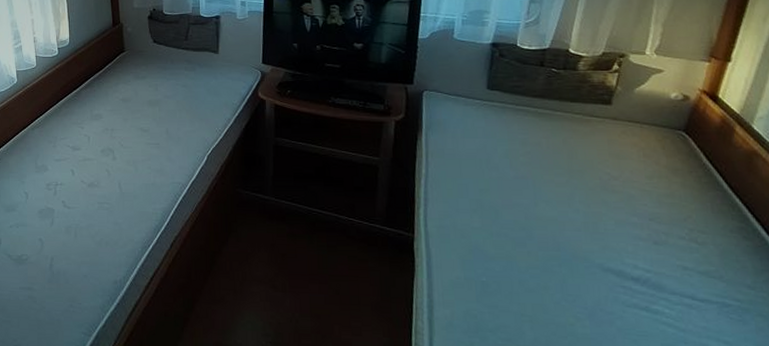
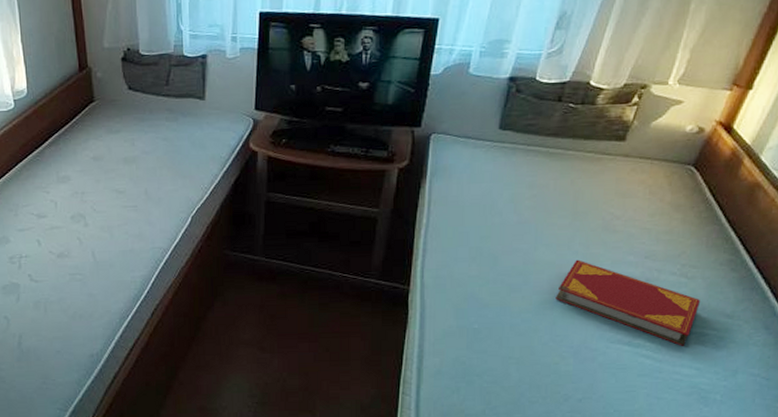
hardback book: none [562,217,716,316] -> present [555,259,700,346]

